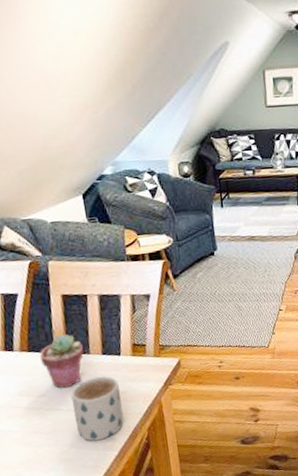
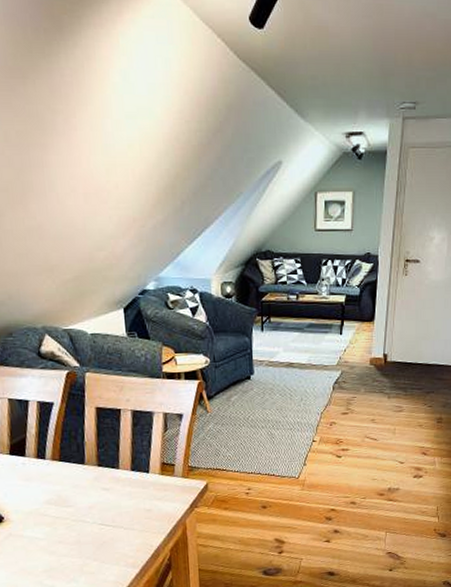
potted succulent: present [40,334,84,388] -> none [70,446,113,501]
mug: present [70,376,124,441] -> none [97,492,147,557]

